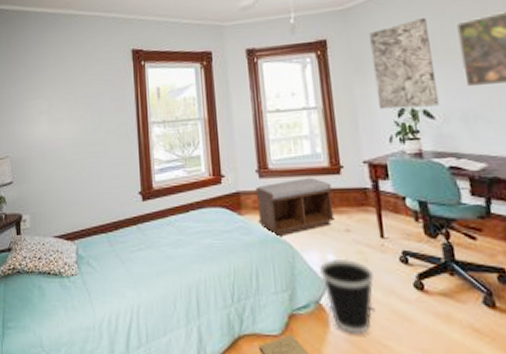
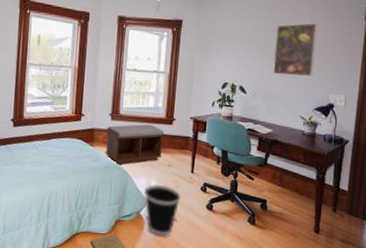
wall art: present [369,17,440,110] -> none [210,16,258,84]

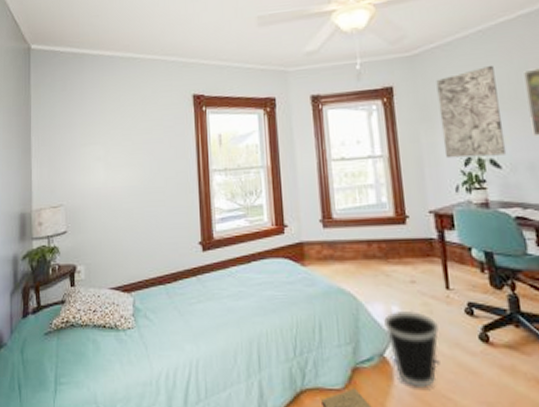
bench: present [106,124,164,165] -> none [319,227,400,289]
wall art: none [210,16,258,84] -> present [436,65,507,159]

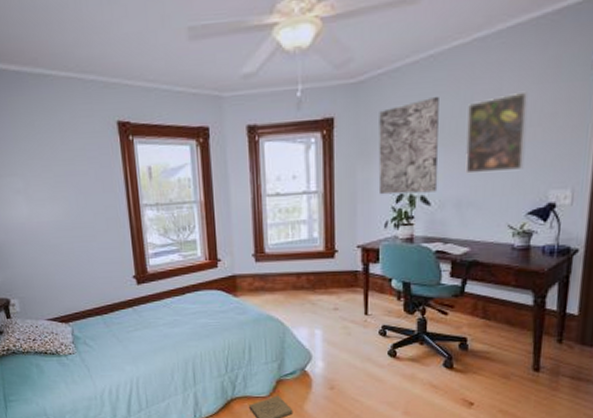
wastebasket: present [384,310,439,387] -> none [308,332,354,393]

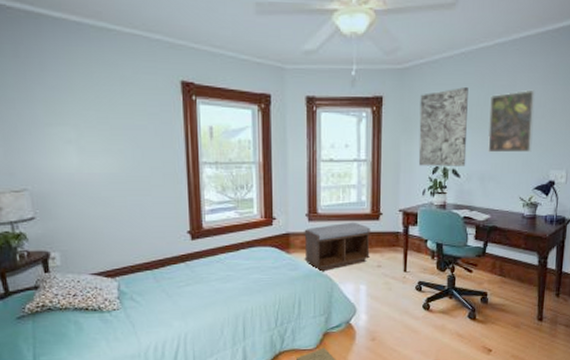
bench: none [251,261,325,316] -> present [304,222,370,272]

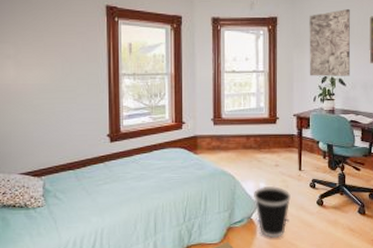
bench: present [304,222,370,272] -> none [210,125,268,171]
wastebasket: none [353,288,394,344] -> present [254,185,291,238]

